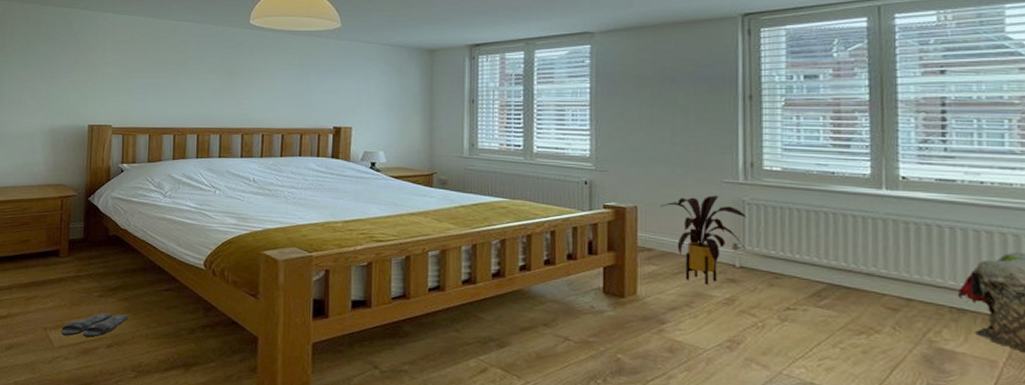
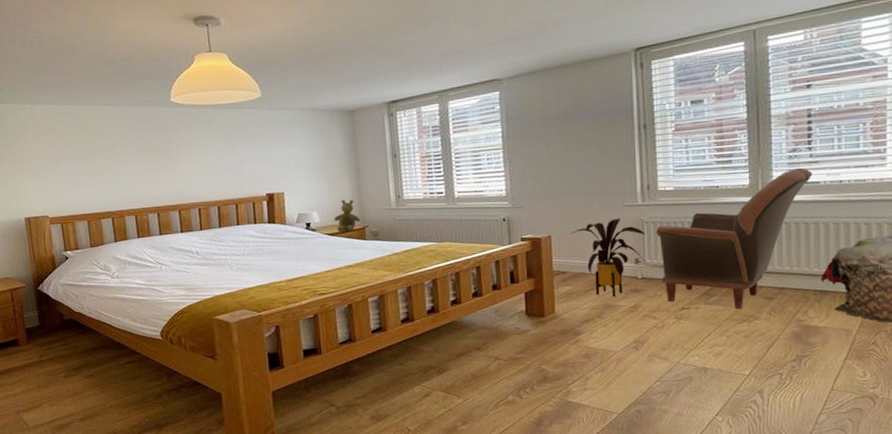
slippers: present [61,312,128,337] -> none [33,389,96,415]
stuffed bear: none [400,141,429,178] -> present [333,199,360,233]
armchair: none [759,161,948,319] -> present [656,167,813,310]

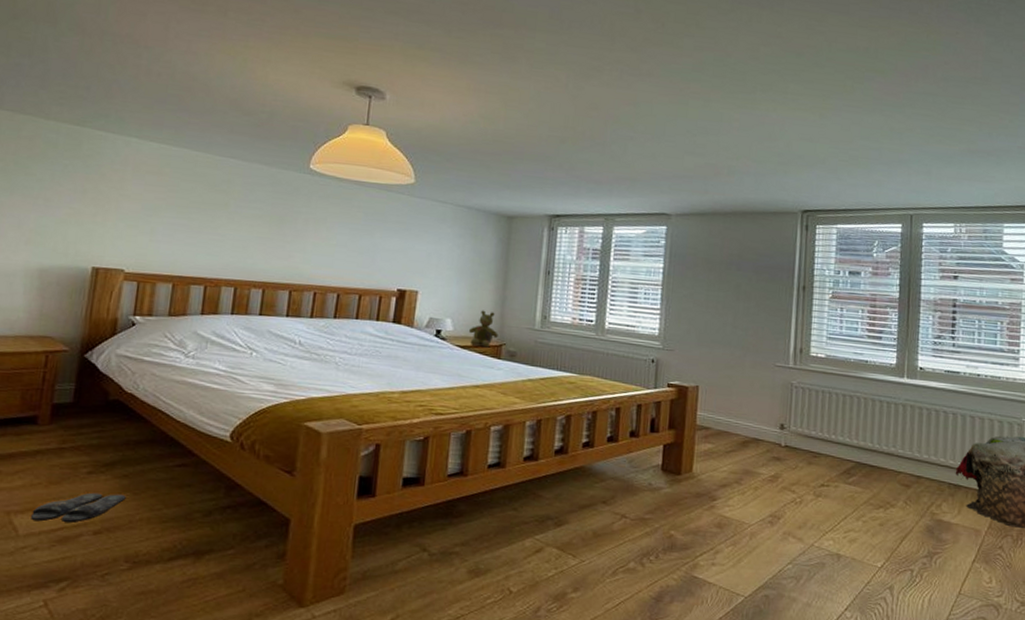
slippers: none [33,389,96,415] -> present [31,492,126,522]
house plant: present [570,218,646,298] -> none [719,378,794,463]
armchair: present [656,167,813,310] -> none [804,355,954,494]

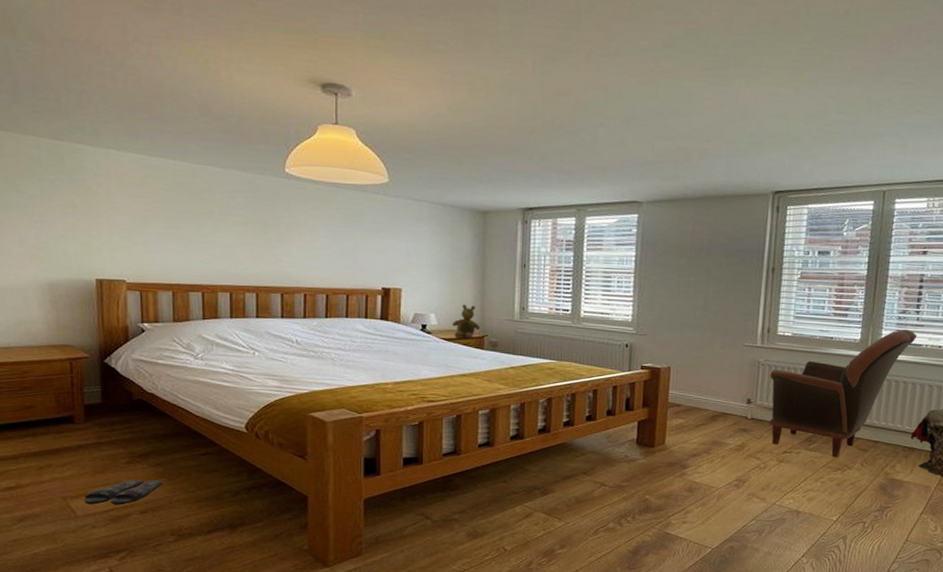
armchair: none [804,355,954,494] -> present [769,329,917,458]

